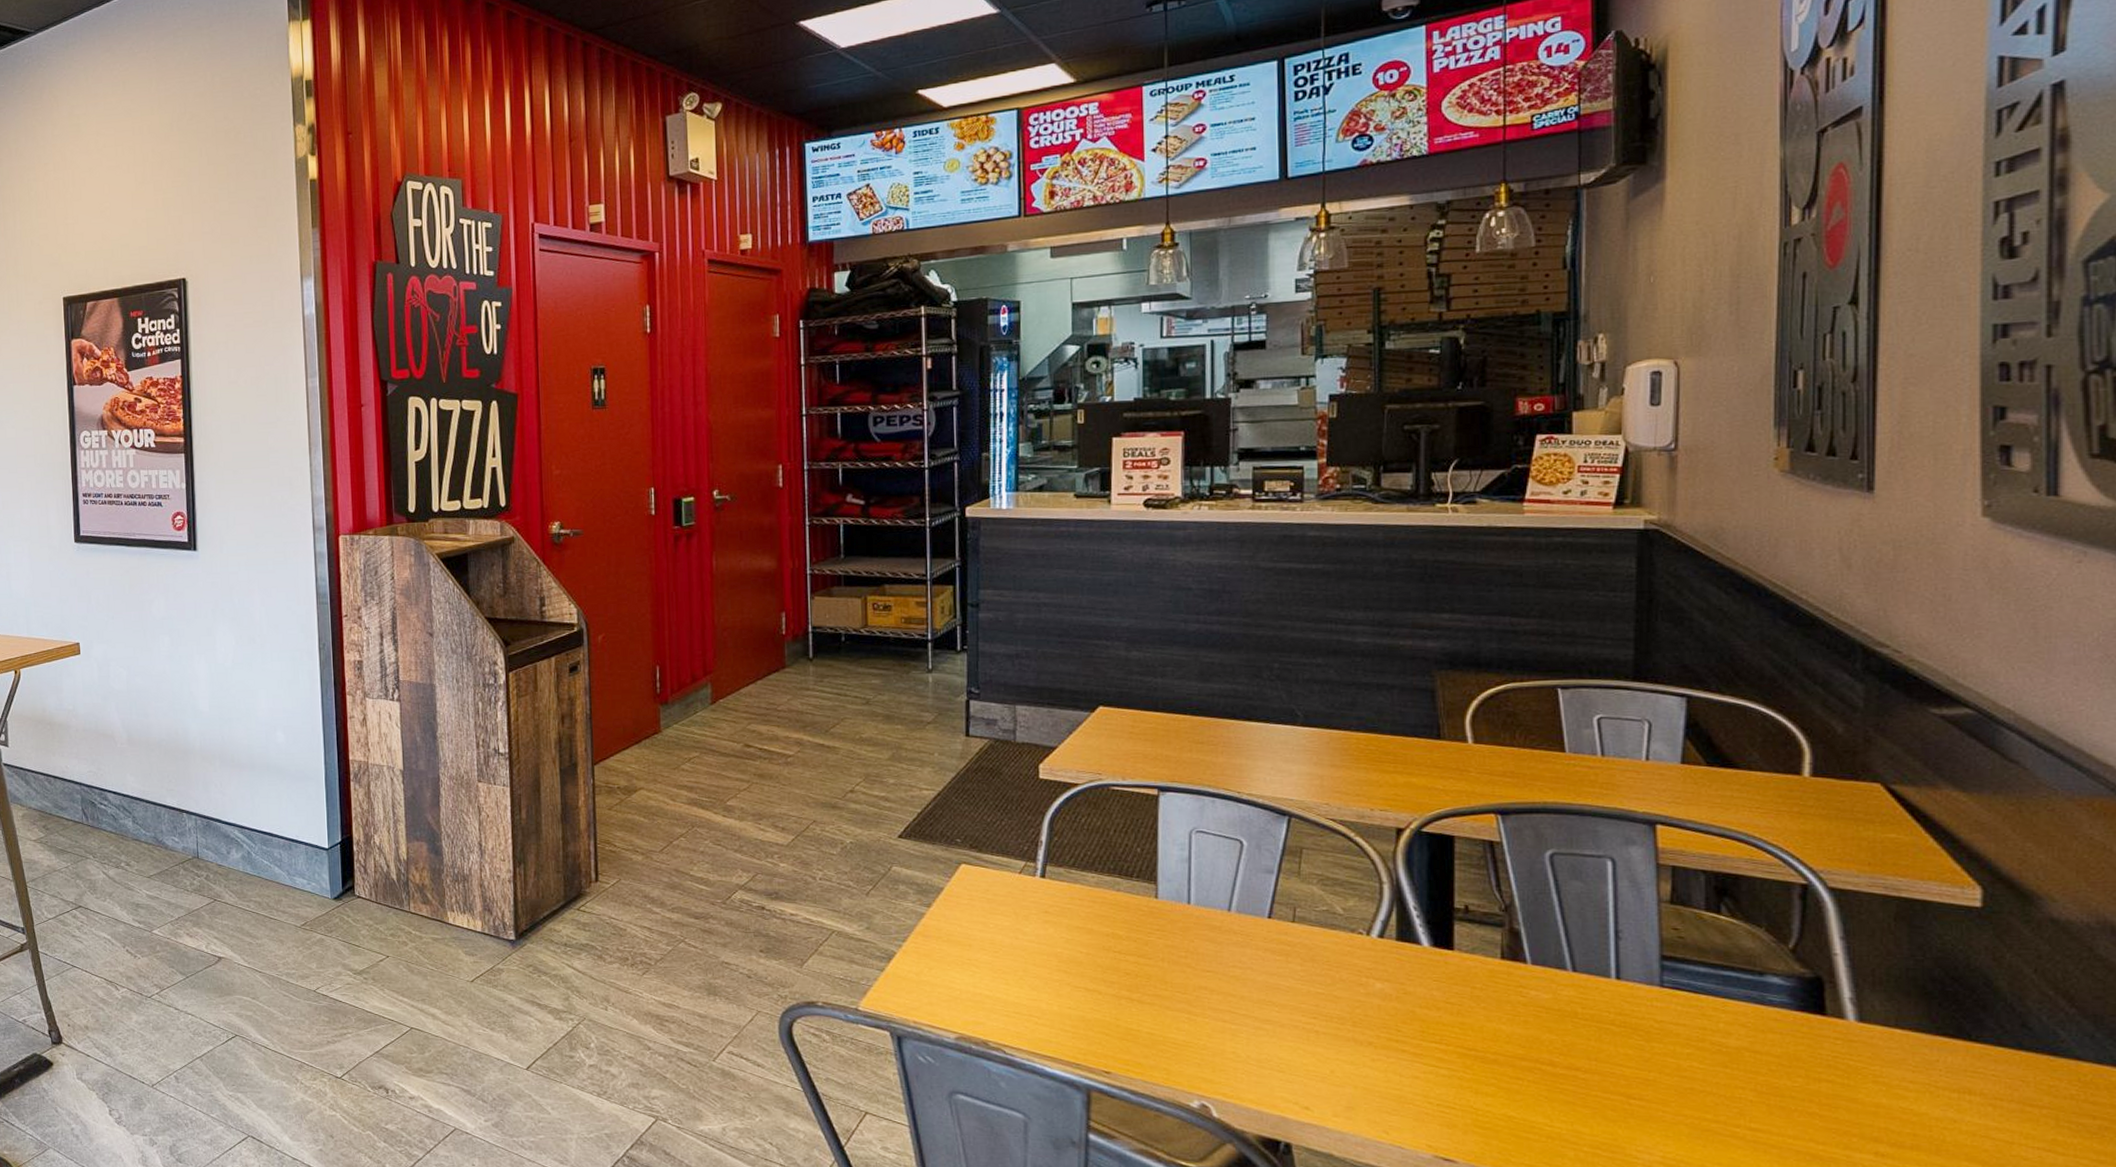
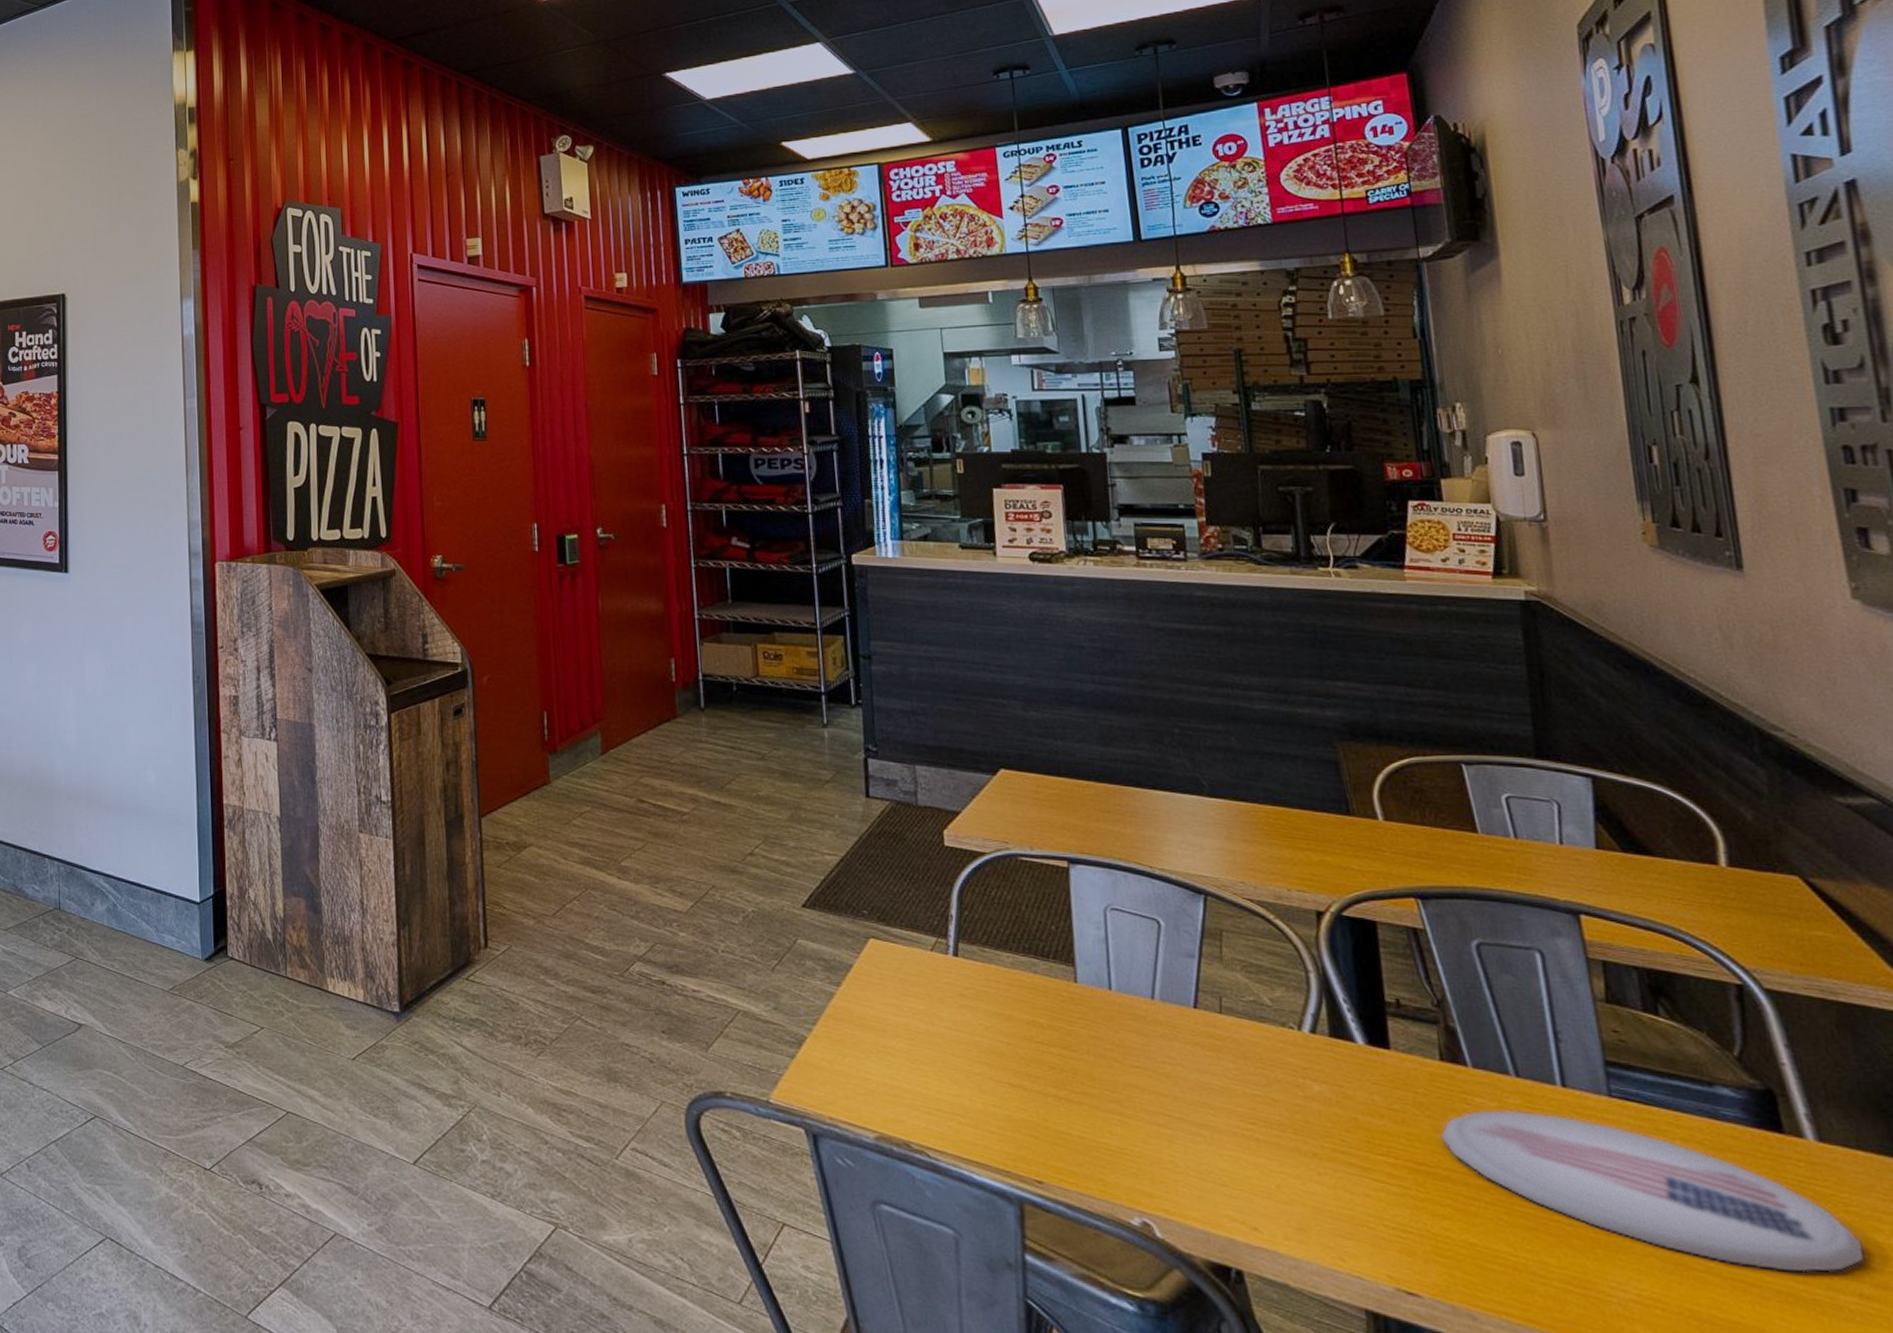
plate: none [1493,1000,1886,1135] -> present [1440,1109,1864,1273]

